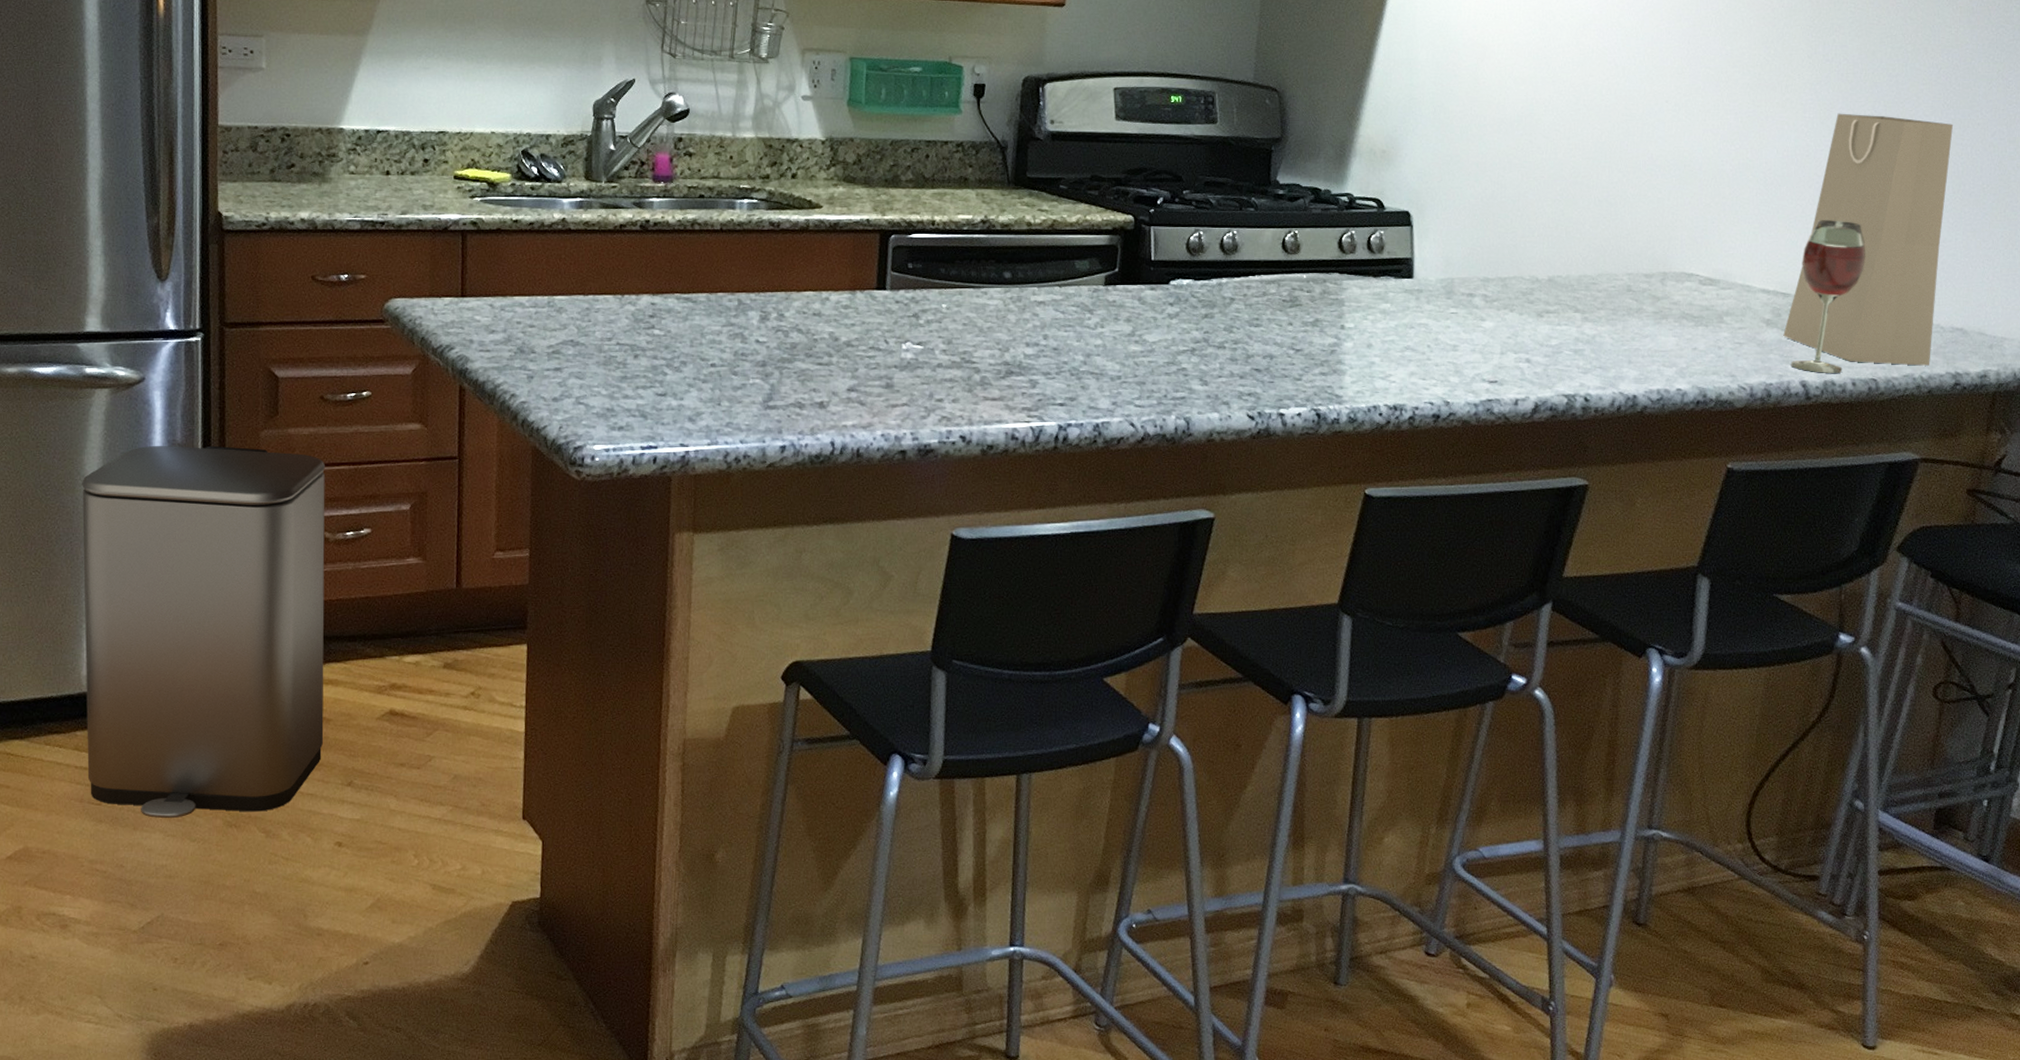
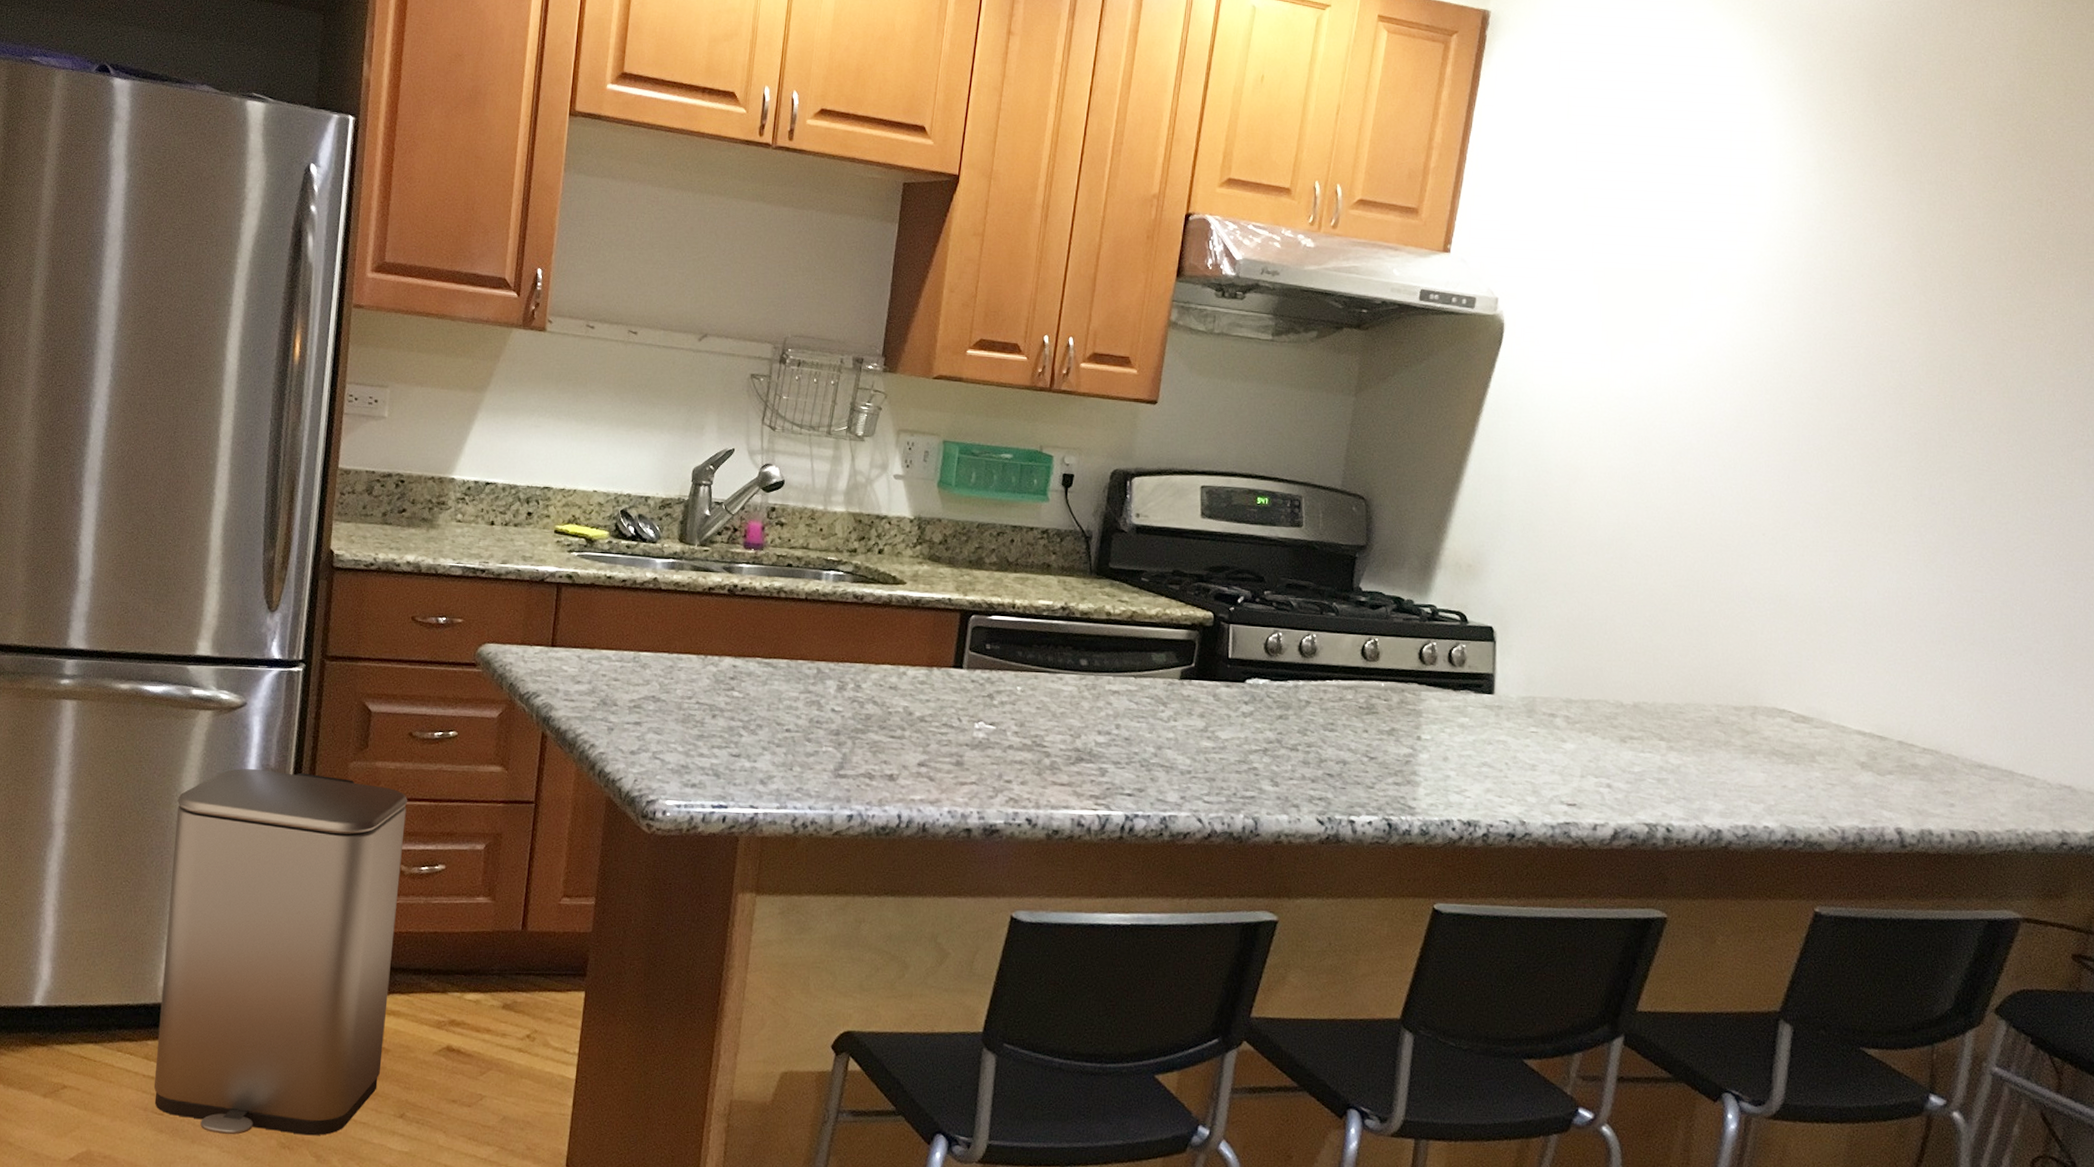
shopping bag: present [1783,113,1954,366] -> none [1878,557,2066,822]
wineglass: present [1791,220,1866,373] -> none [1886,664,1969,823]

